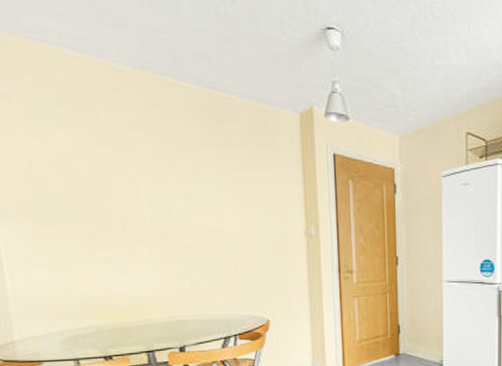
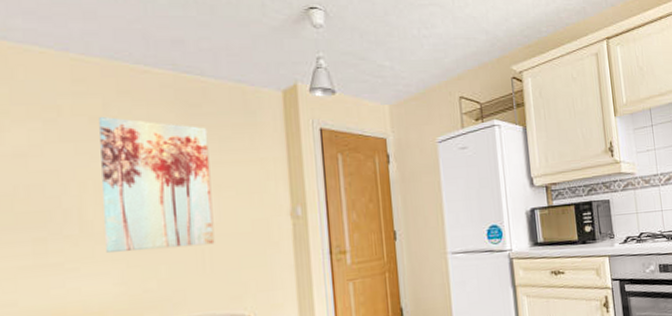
wall art: none [133,127,238,254] -> present [99,117,215,253]

